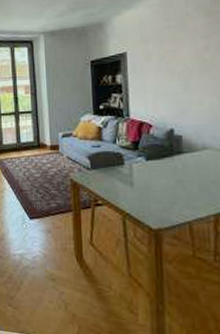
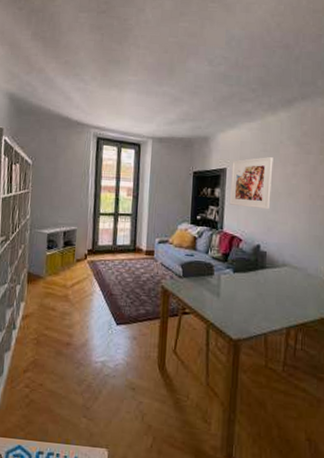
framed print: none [132,33,181,91] -> present [229,157,273,210]

